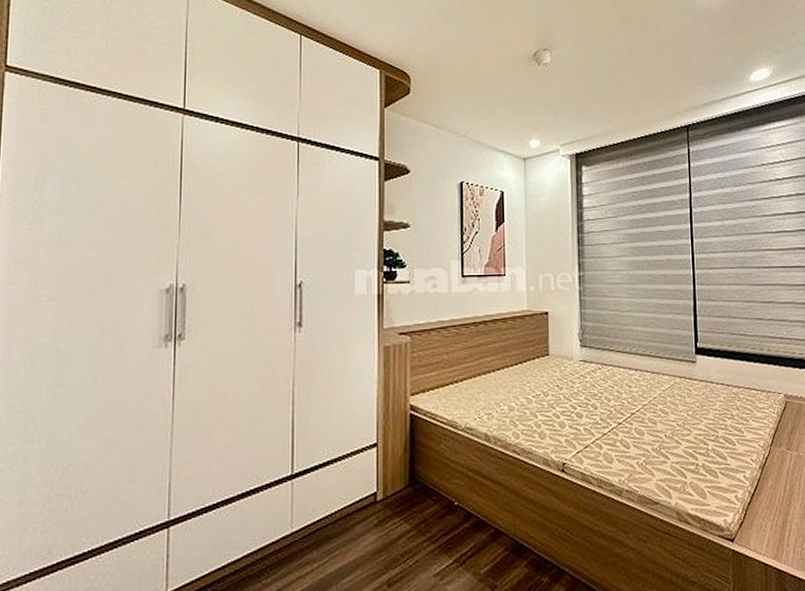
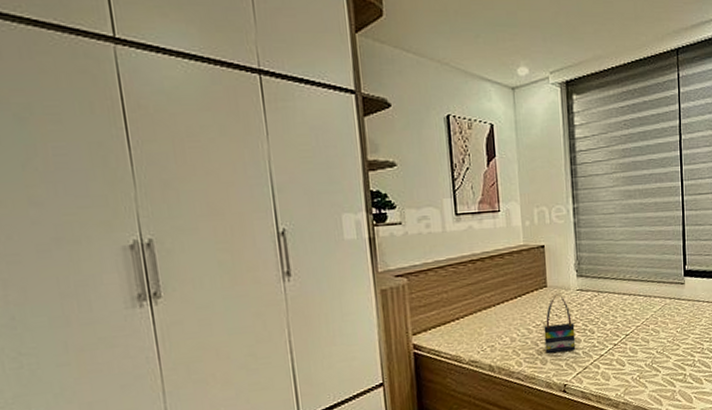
tote bag: none [542,363,578,427] -> present [542,293,576,353]

